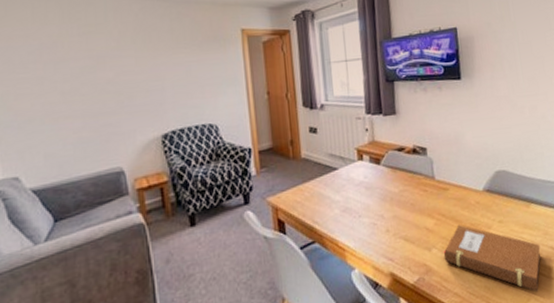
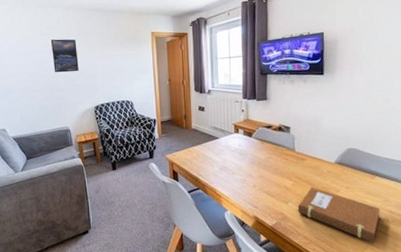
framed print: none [94,40,138,89] -> present [50,39,79,73]

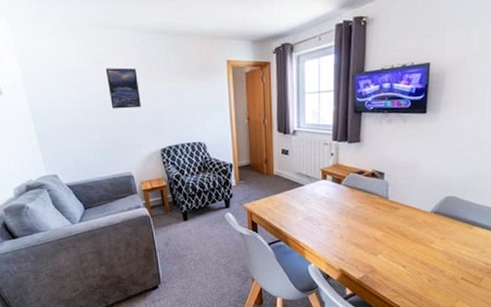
notebook: present [297,186,380,244] -> none [387,237,475,296]

